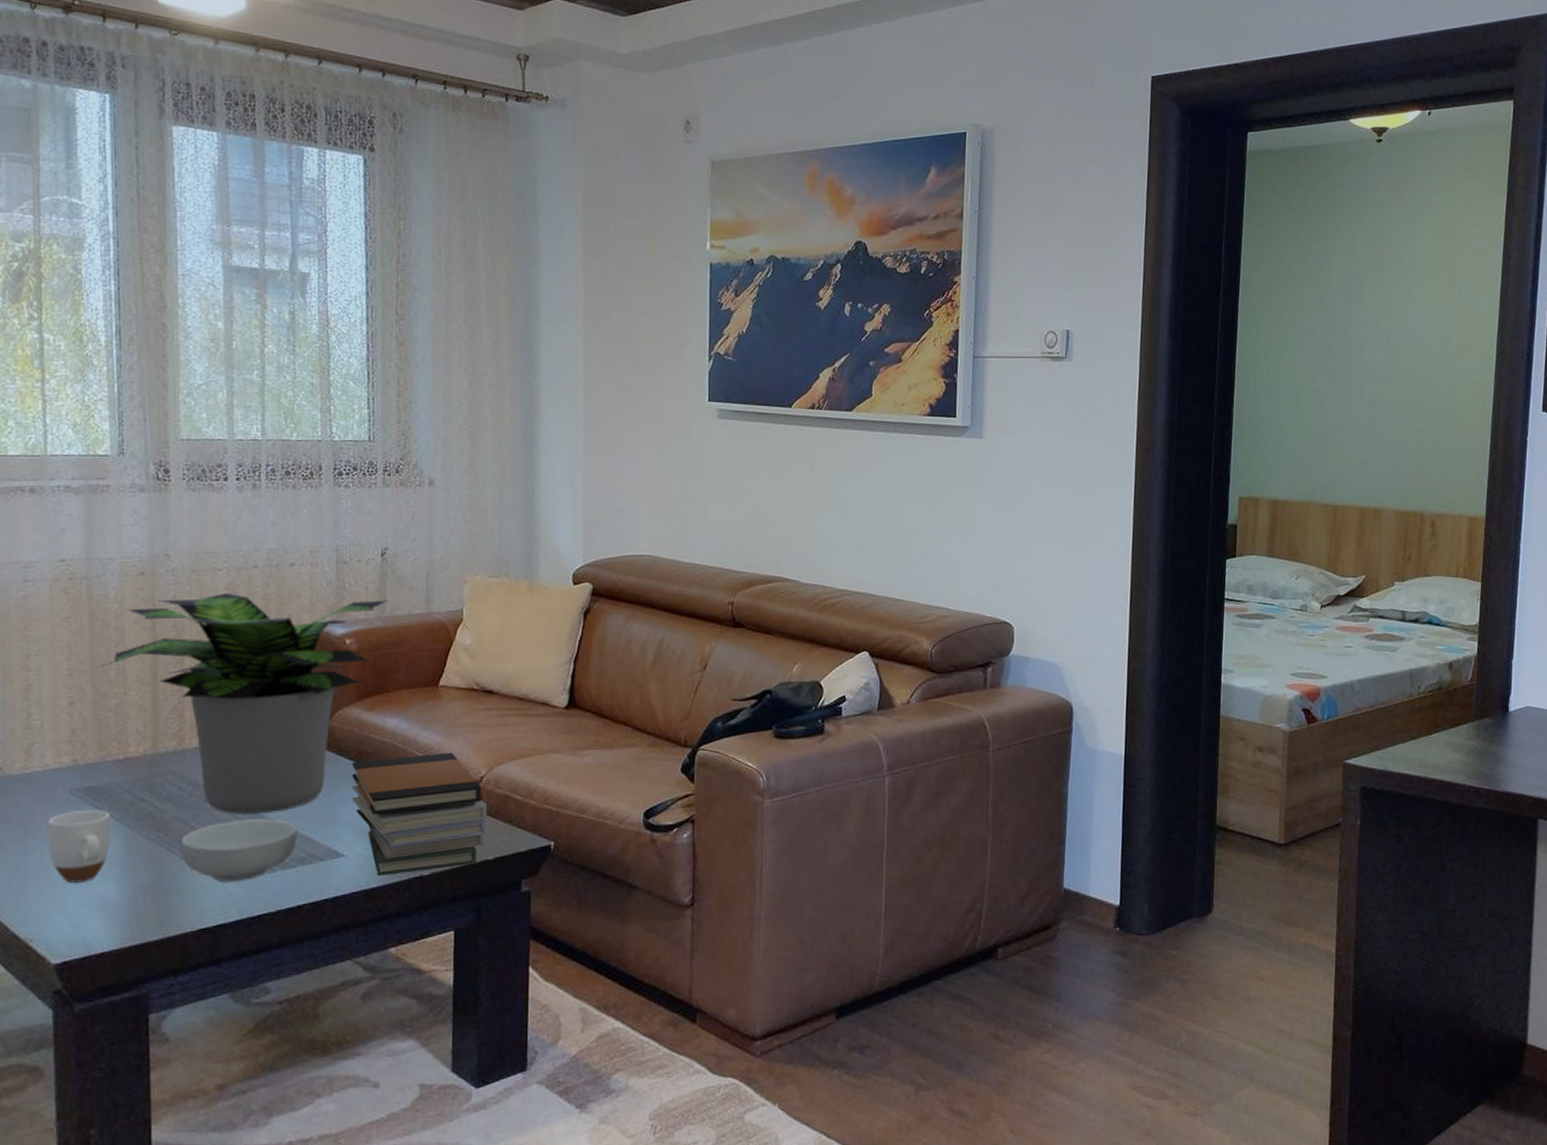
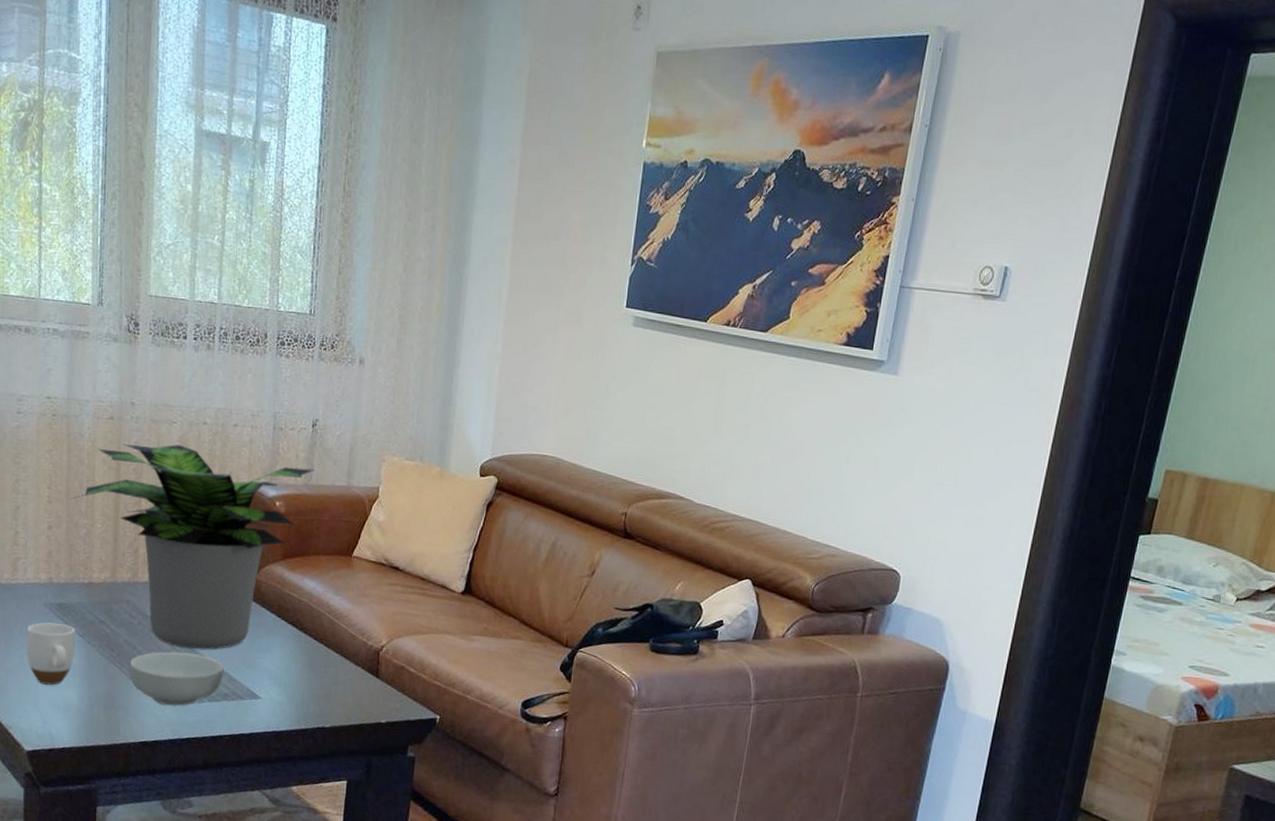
book stack: present [351,752,487,876] -> none [270,615,384,725]

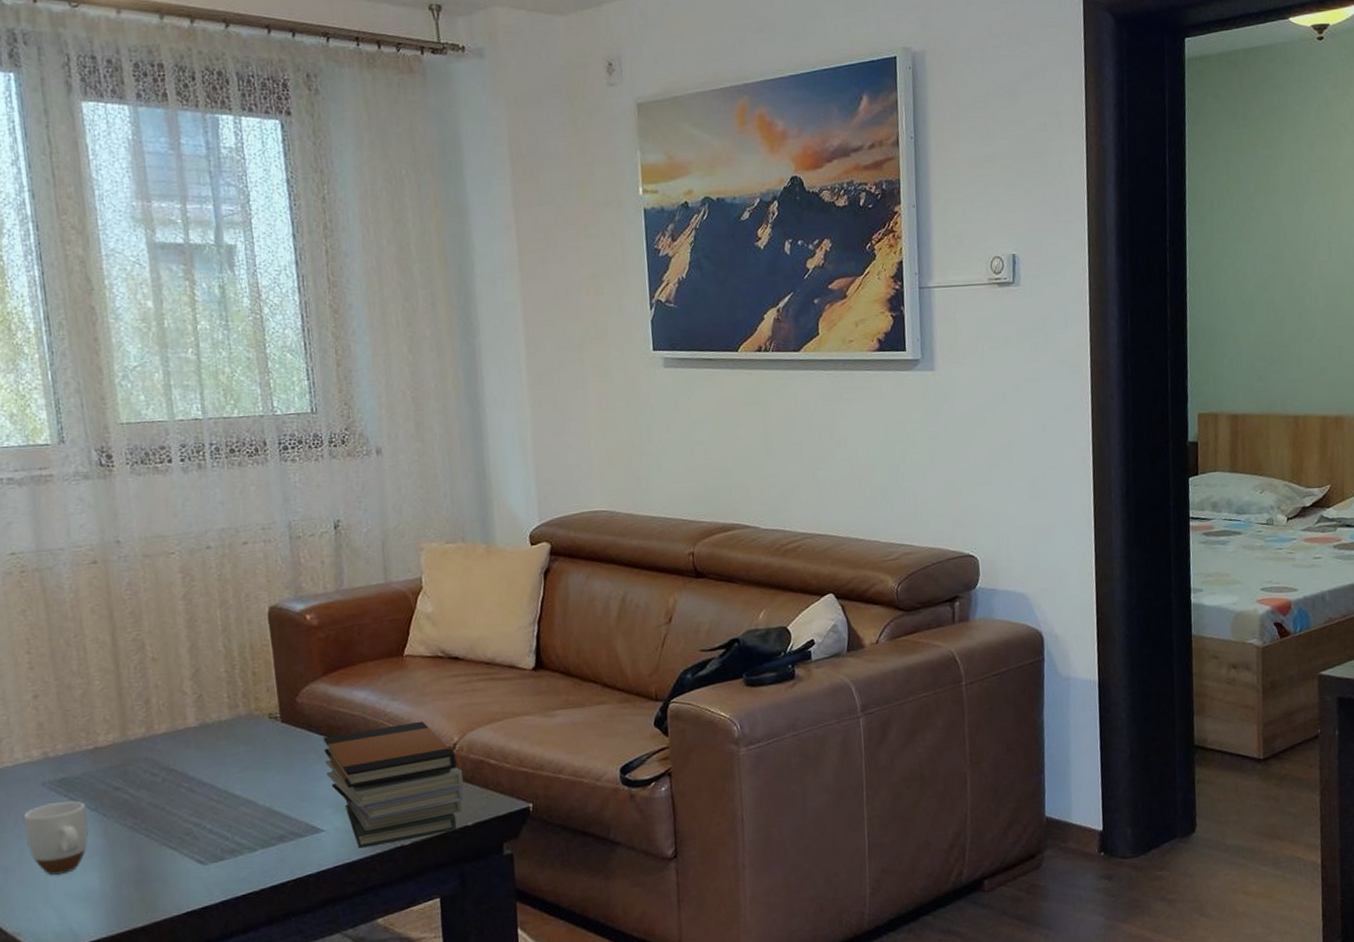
potted plant: present [68,443,315,650] -> none [54,573,345,796]
cereal bowl: present [129,652,224,706] -> none [159,799,275,864]
book stack: none [270,615,384,725] -> present [323,721,463,848]

